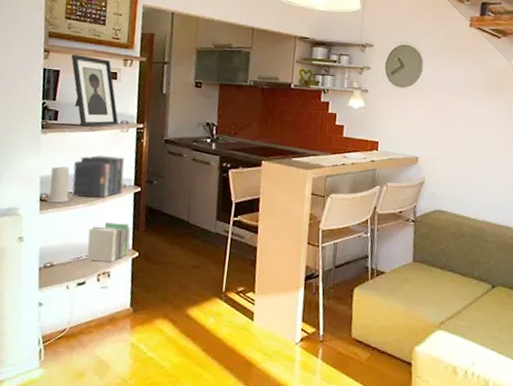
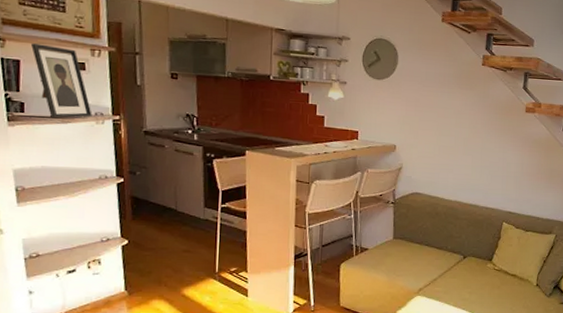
candle: present [45,166,71,203] -> none [22,159,50,196]
books: present [72,155,125,198] -> none [49,147,105,189]
books: present [86,222,131,262] -> none [72,213,119,250]

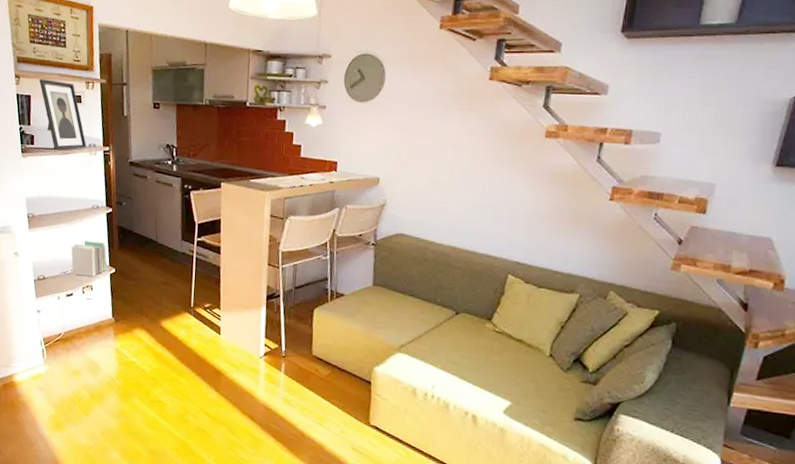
books: none [72,213,119,250] -> present [70,241,107,277]

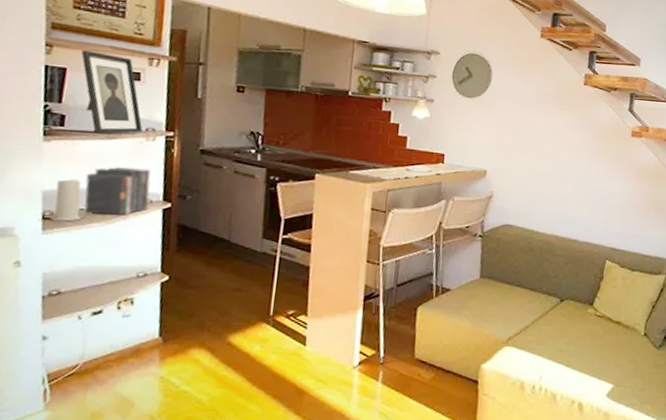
candle: none [32,188,53,223] -> present [49,179,83,222]
books: none [52,178,97,218] -> present [84,167,151,215]
books: present [70,241,107,277] -> none [103,243,159,288]

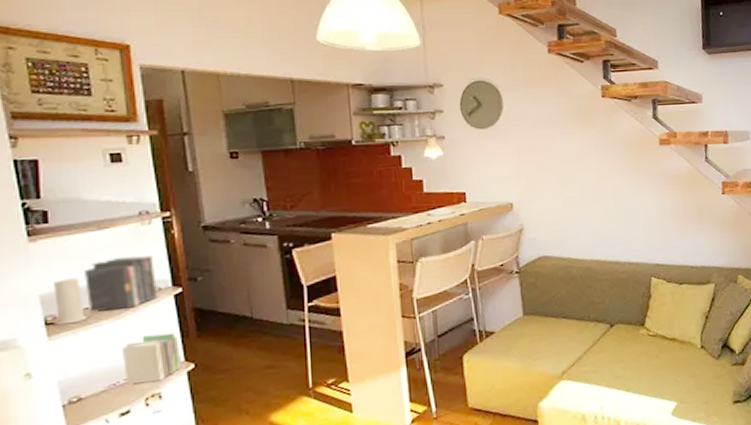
picture frame: present [81,50,143,134] -> none [51,137,135,226]
books: none [103,243,159,288] -> present [121,332,182,385]

